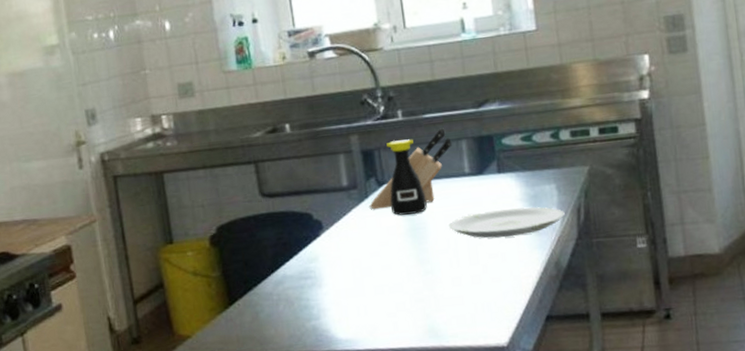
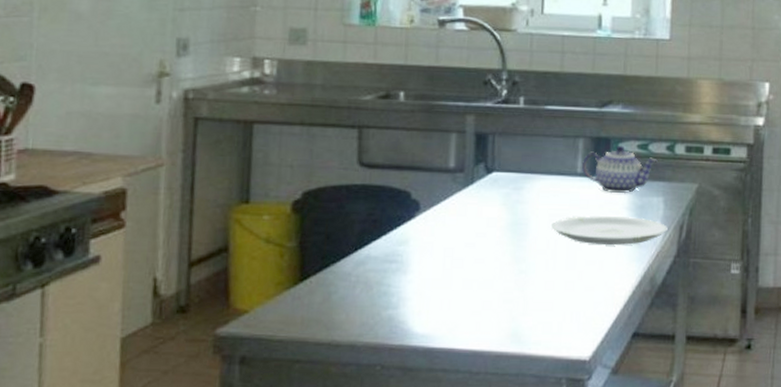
knife block: present [369,128,452,210] -> none [473,122,569,198]
bottle: present [386,139,427,216] -> none [496,128,534,208]
teapot: none [468,140,544,188] -> present [581,145,658,194]

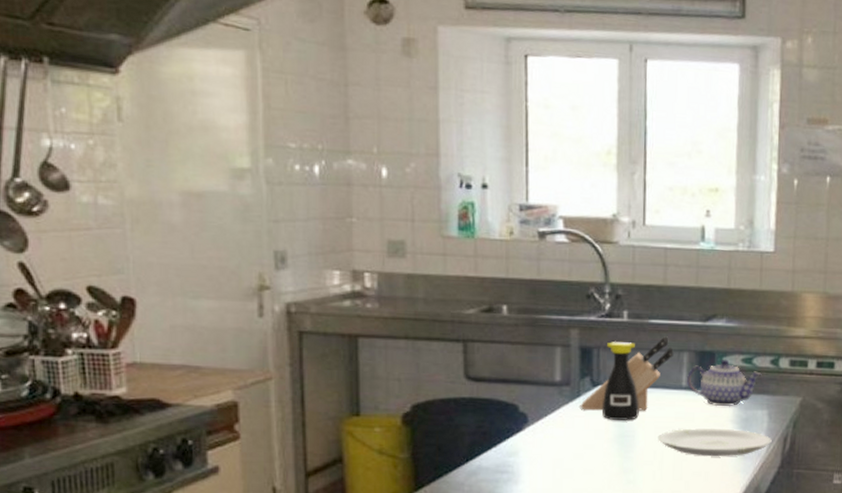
knife block: none [473,122,569,198] -> present [580,336,674,411]
bottle: none [496,128,534,208] -> present [602,342,639,420]

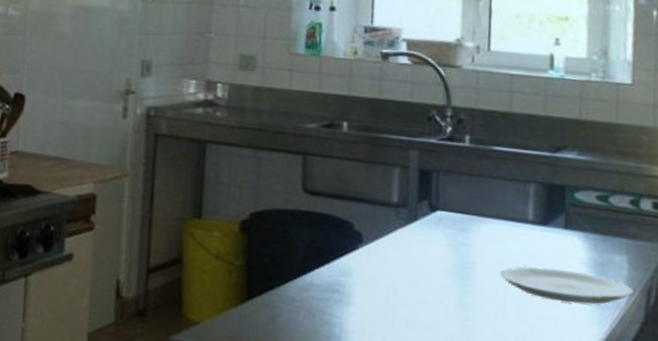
knife block: present [580,336,674,411] -> none [417,165,519,243]
bottle: present [602,342,639,420] -> none [440,166,480,251]
teapot: present [686,359,762,407] -> none [533,194,620,248]

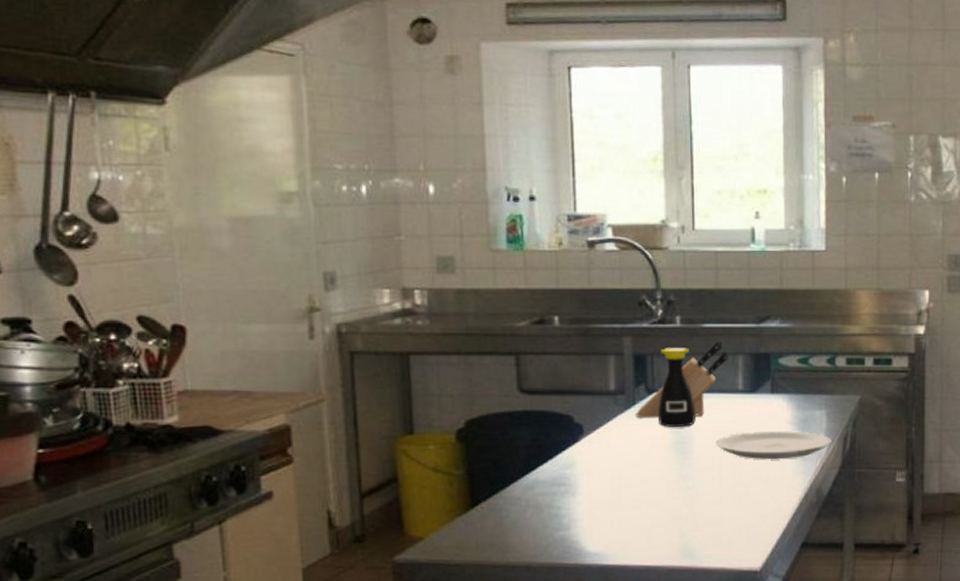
knife block: none [417,165,519,243] -> present [635,340,728,418]
bottle: none [440,166,480,251] -> present [659,348,696,427]

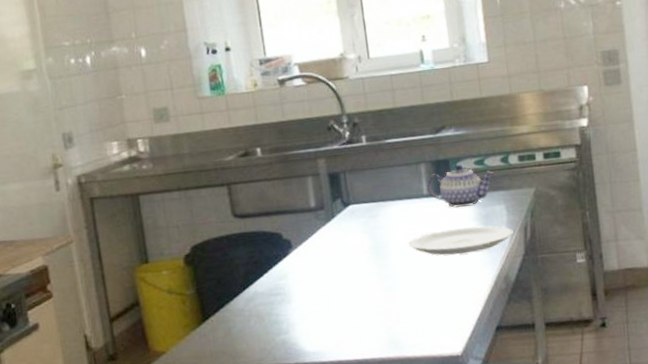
knife block: present [635,340,728,418] -> none [335,152,412,229]
bottle: present [659,348,696,427] -> none [351,162,389,235]
teapot: none [742,360,819,409] -> present [426,164,495,208]

